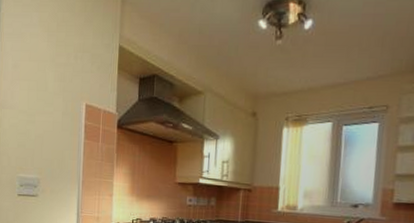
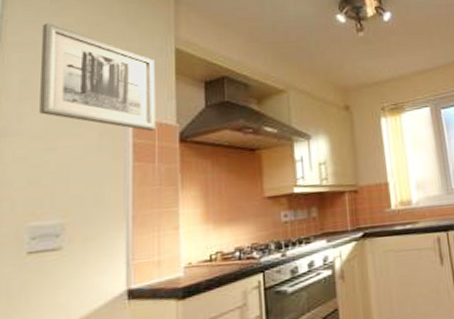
wall art: none [24,17,103,116] -> present [39,23,156,131]

